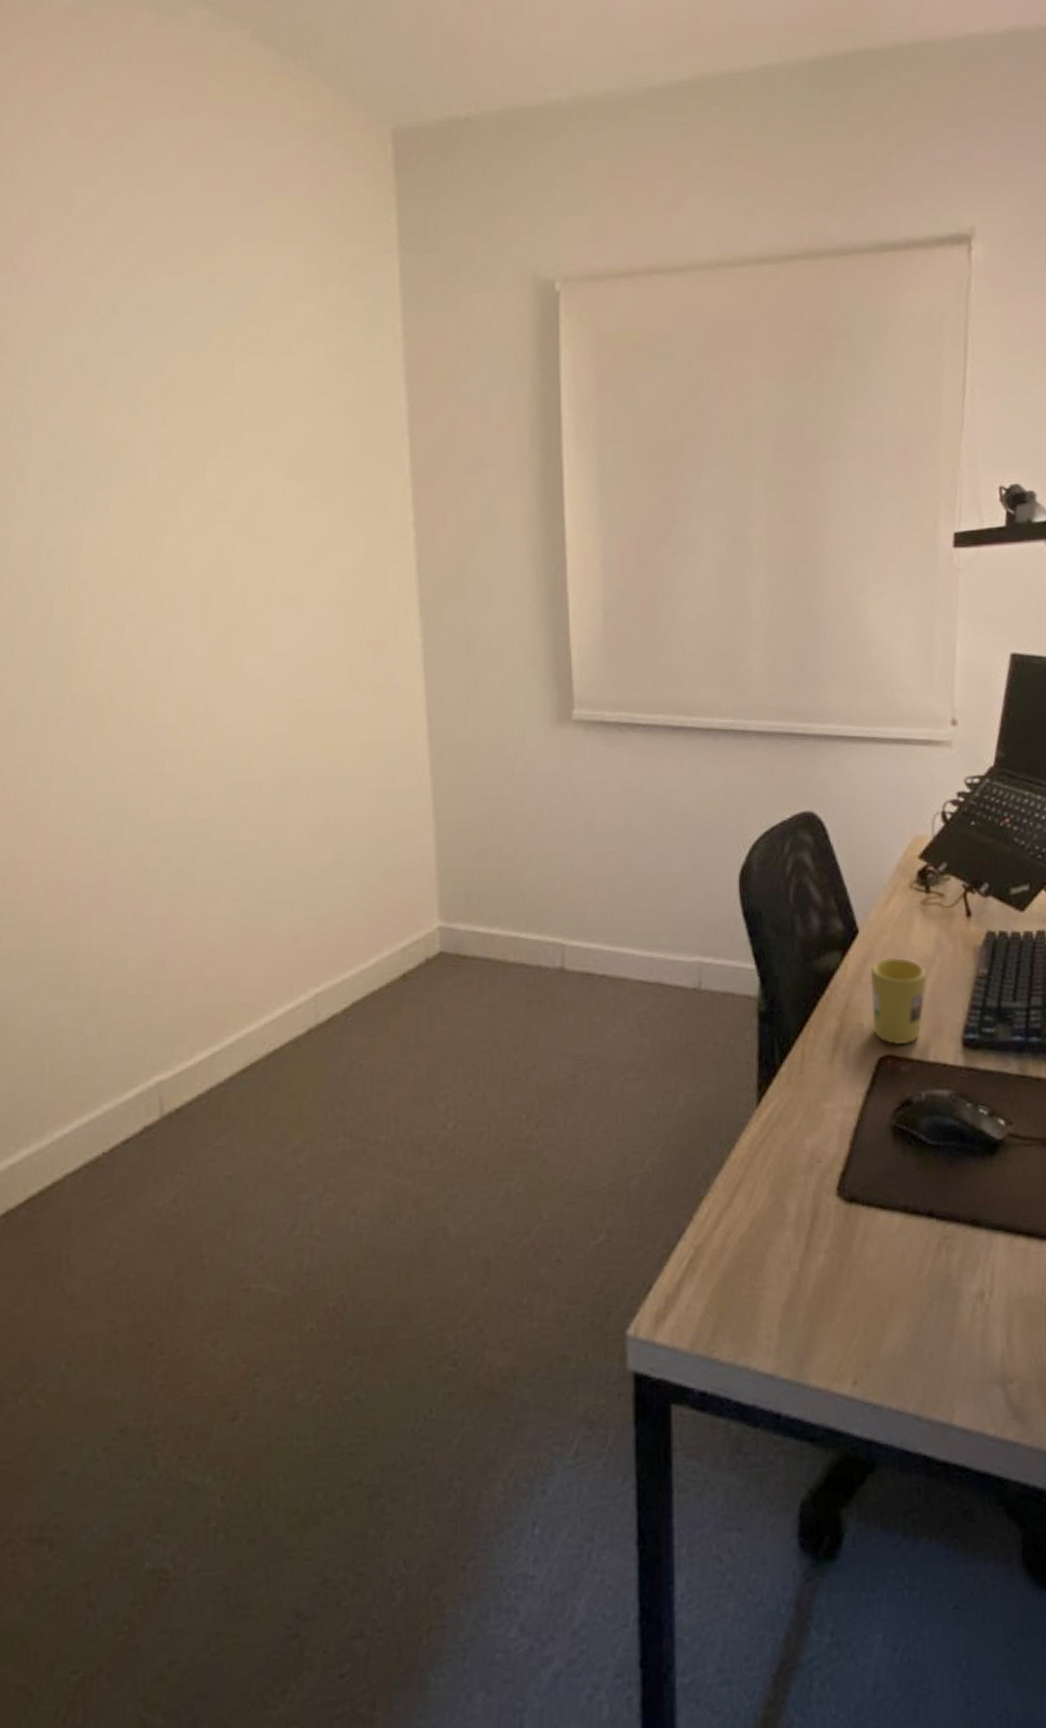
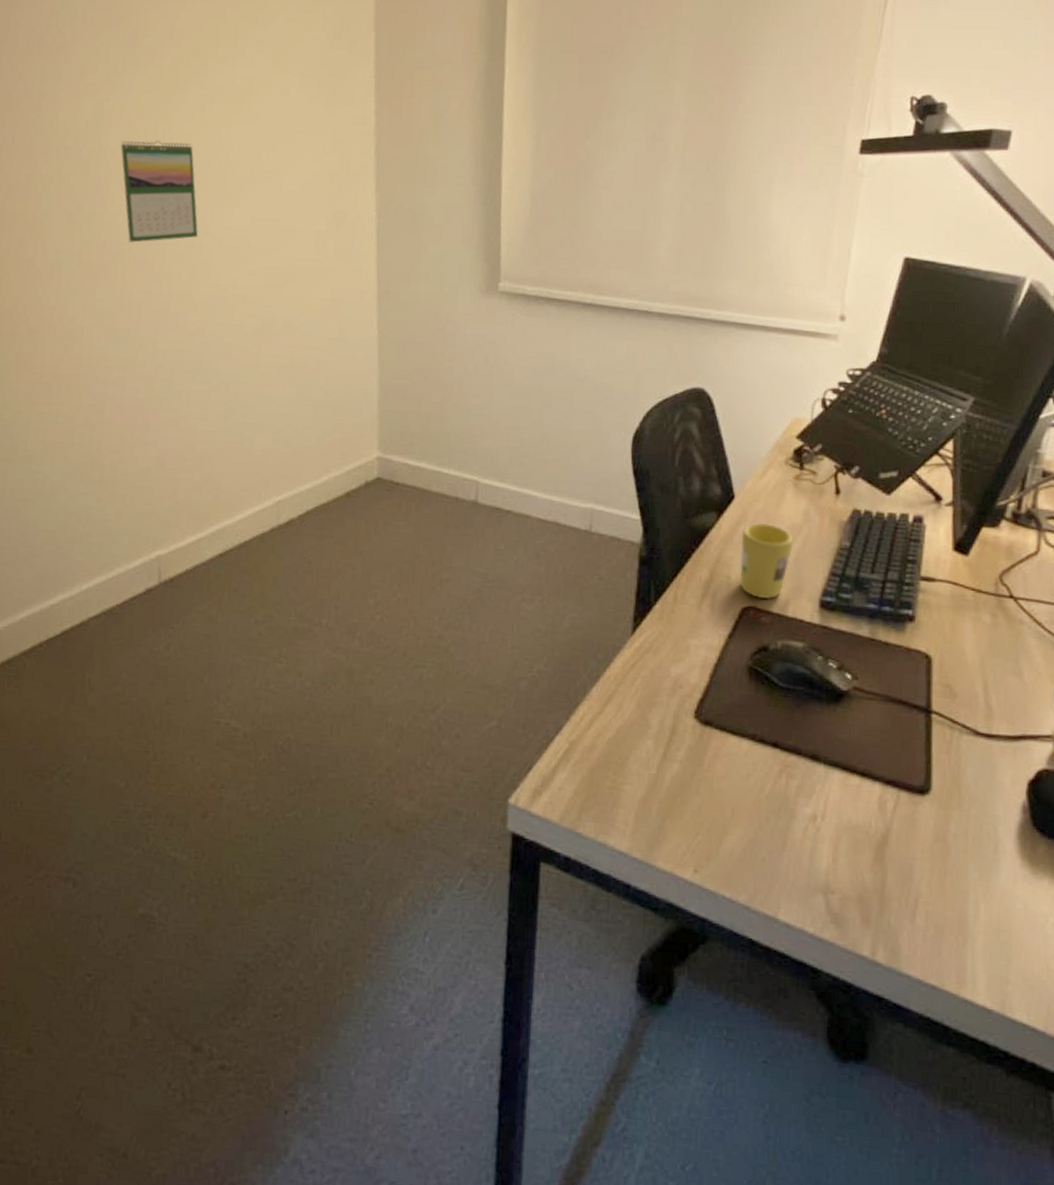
calendar: none [95,568,200,693] -> present [121,140,199,243]

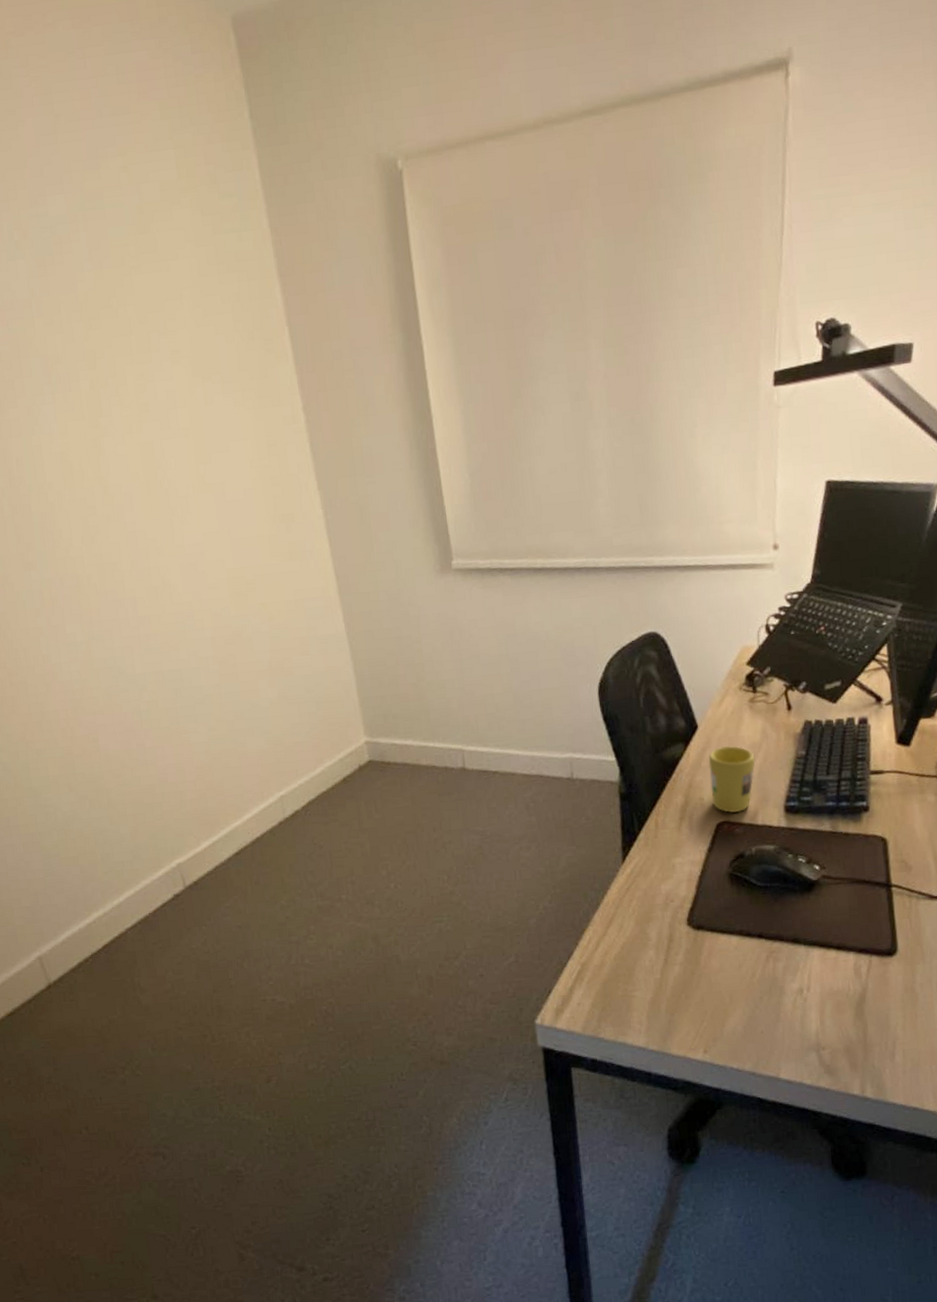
calendar: present [121,140,199,243] -> none [57,466,154,574]

